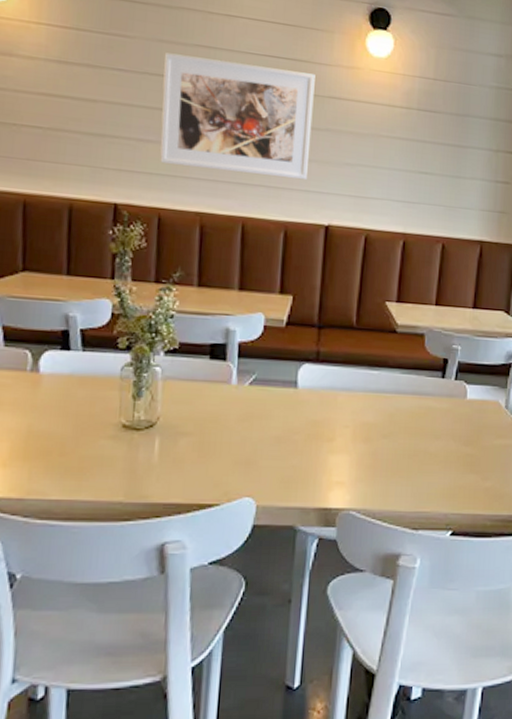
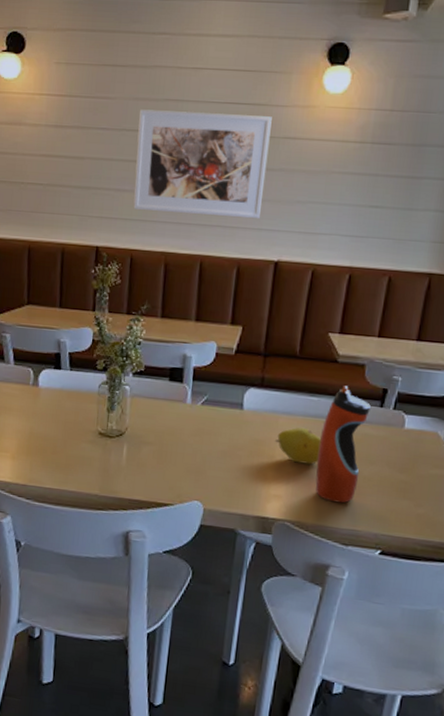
fruit: none [335,404,383,444] -> present [275,427,321,465]
water bottle: none [380,356,434,484] -> present [315,384,372,503]

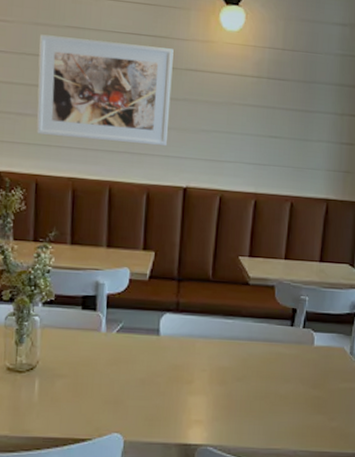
fruit: present [275,427,321,465] -> none [193,350,237,387]
water bottle: present [315,384,372,503] -> none [234,306,283,423]

